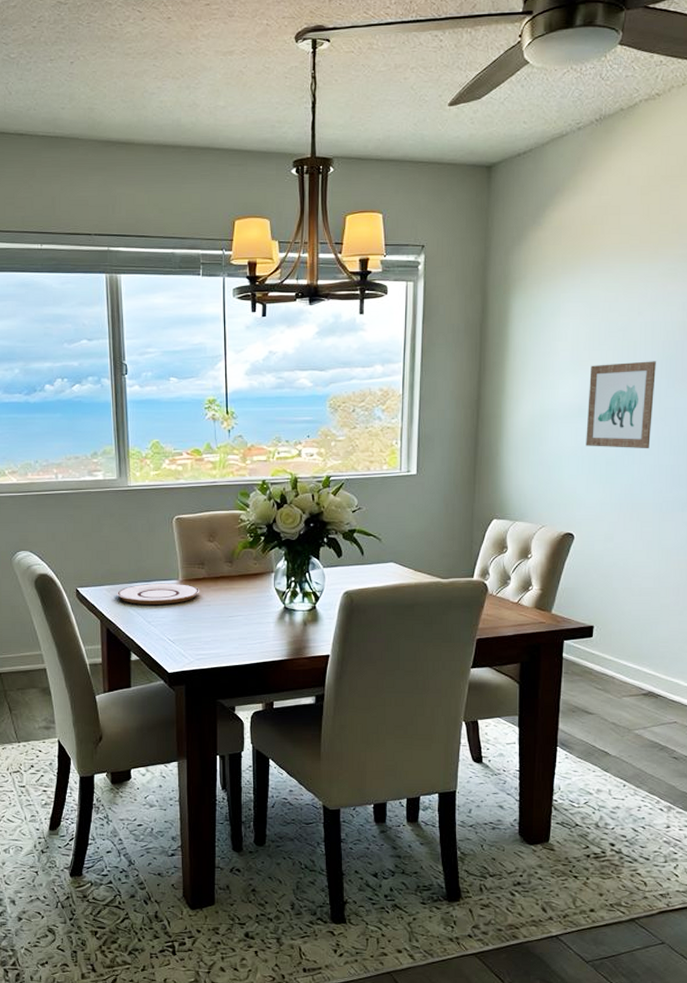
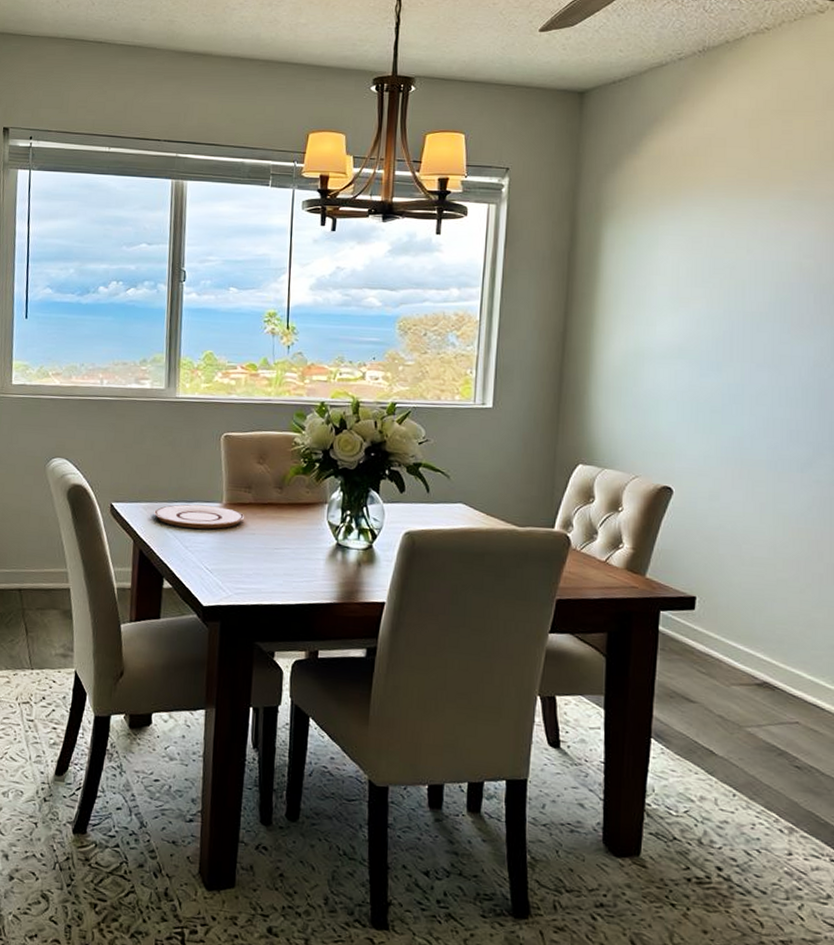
wall art: present [586,361,656,449] -> none [687,302,768,399]

